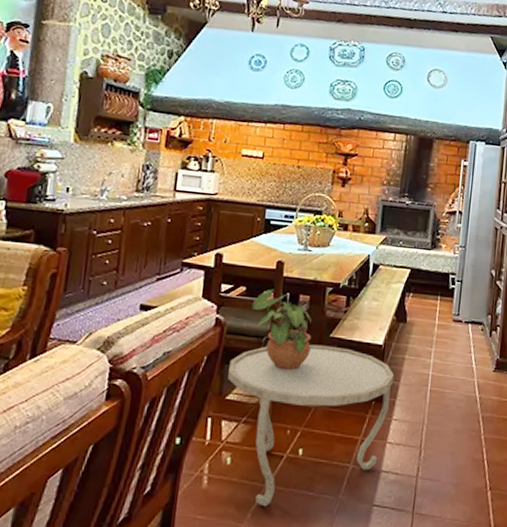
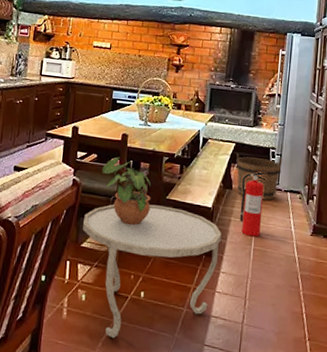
bucket: none [411,281,463,334] -> present [236,153,282,201]
fire extinguisher: none [414,301,447,377] -> present [239,172,268,237]

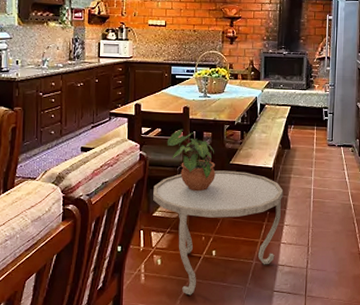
bucket: present [236,153,282,201] -> none [292,115,335,156]
fire extinguisher: present [239,172,268,237] -> none [298,130,322,190]

